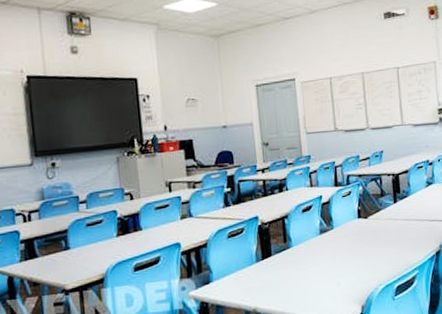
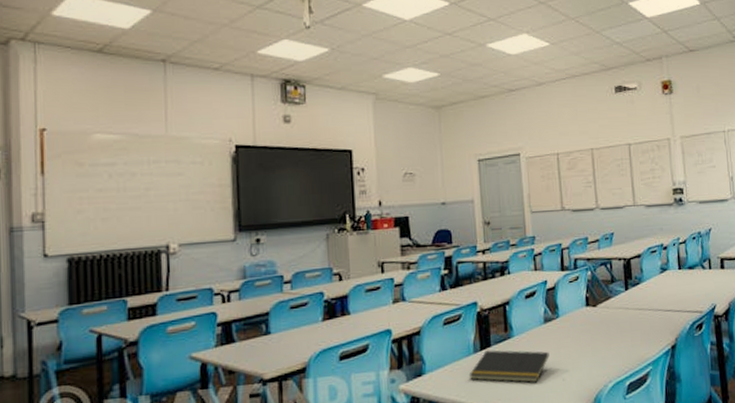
notepad: none [252,259,325,288] -> present [468,350,550,383]

